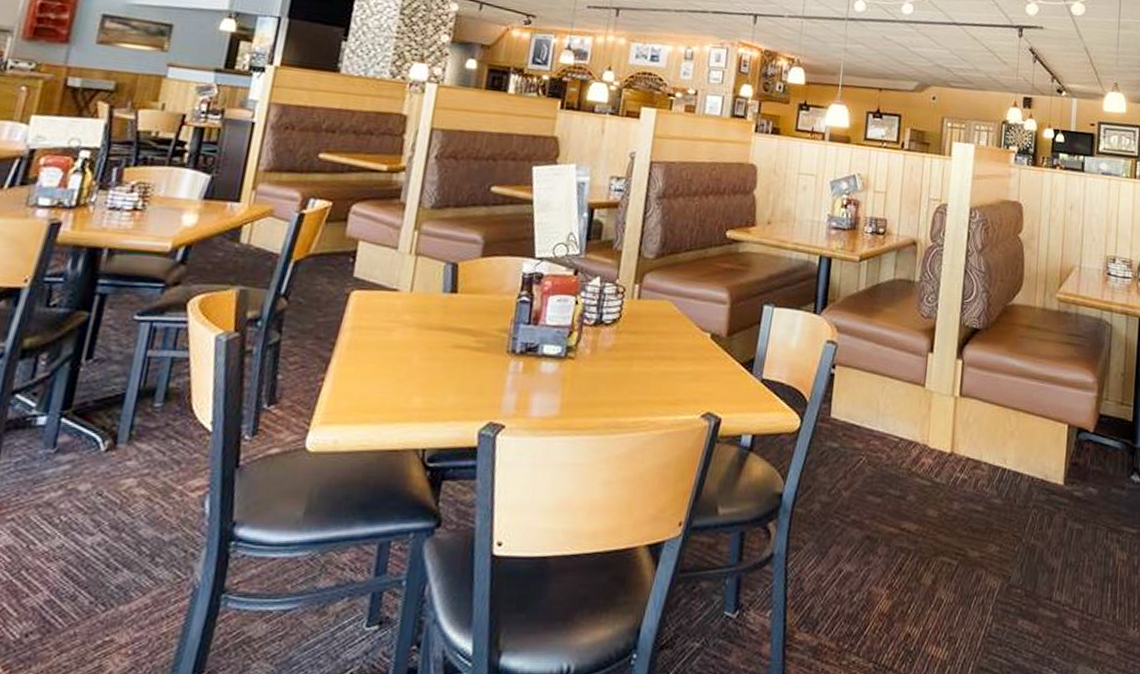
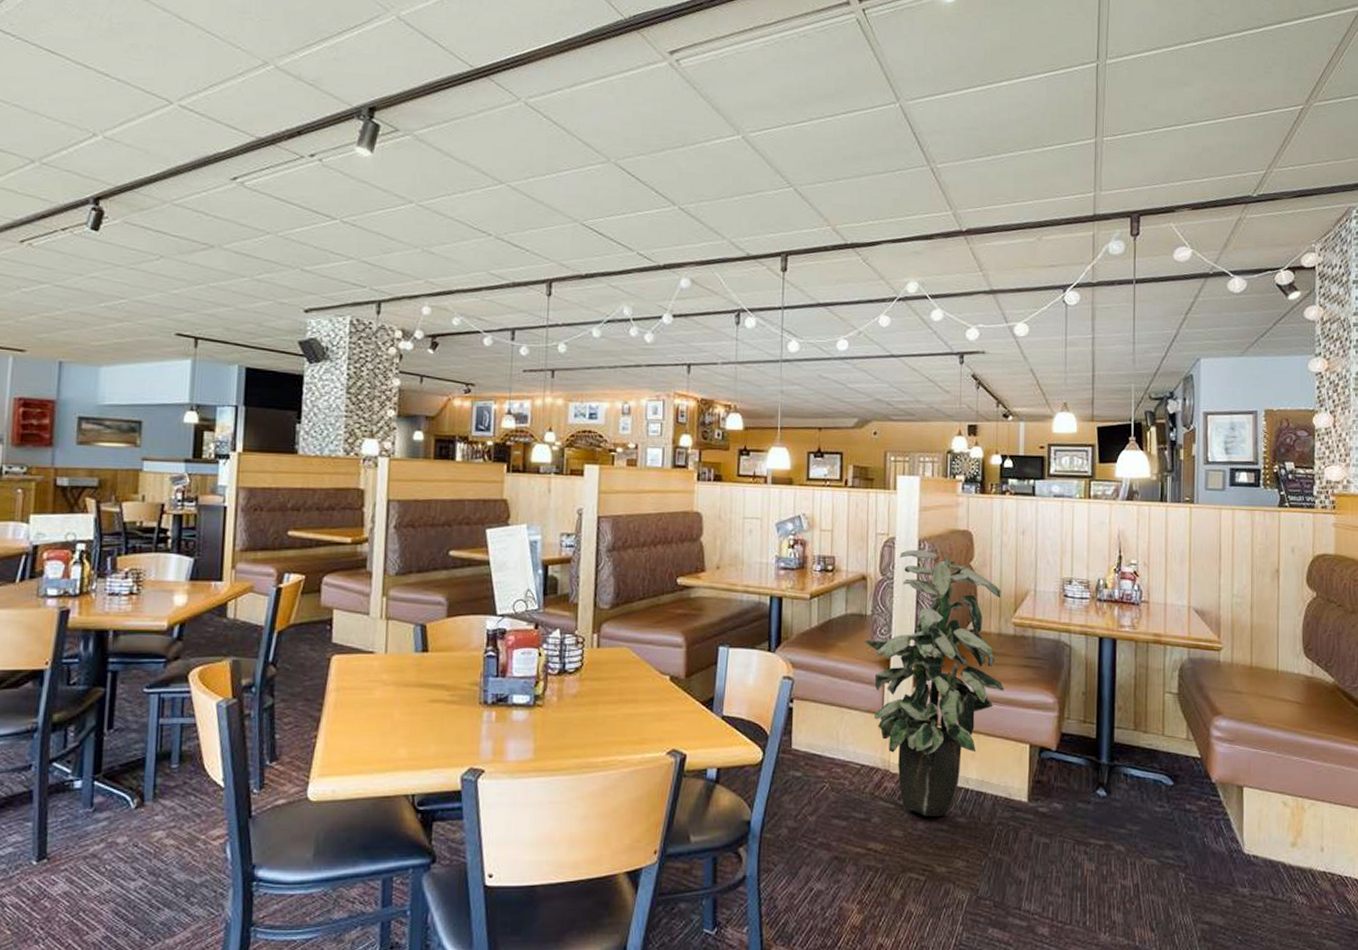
indoor plant: none [911,217,1047,497] -> present [864,549,1005,816]

